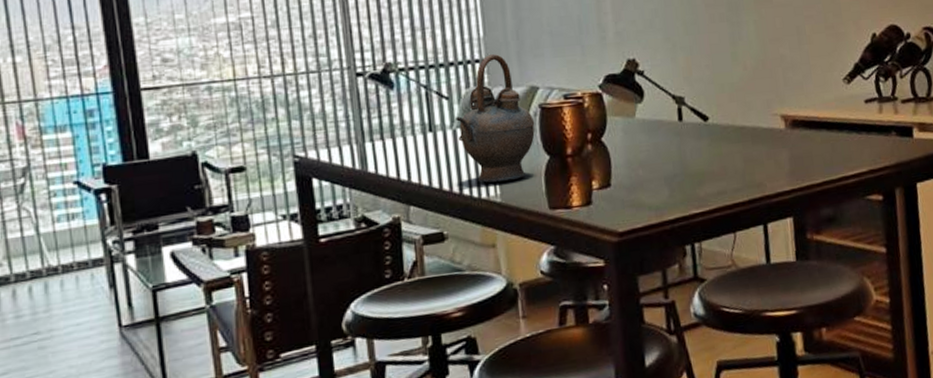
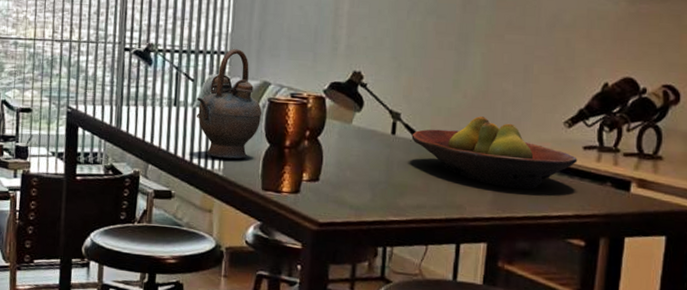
fruit bowl: none [699,86,862,156] -> present [411,116,578,190]

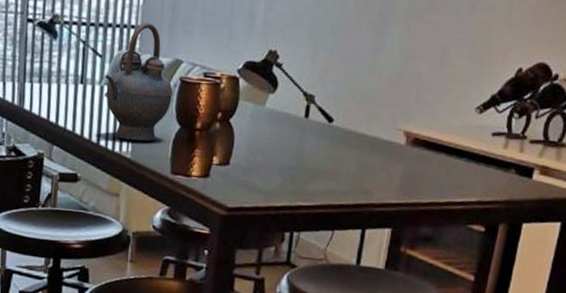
fruit bowl: present [411,116,578,190] -> none [324,100,486,176]

